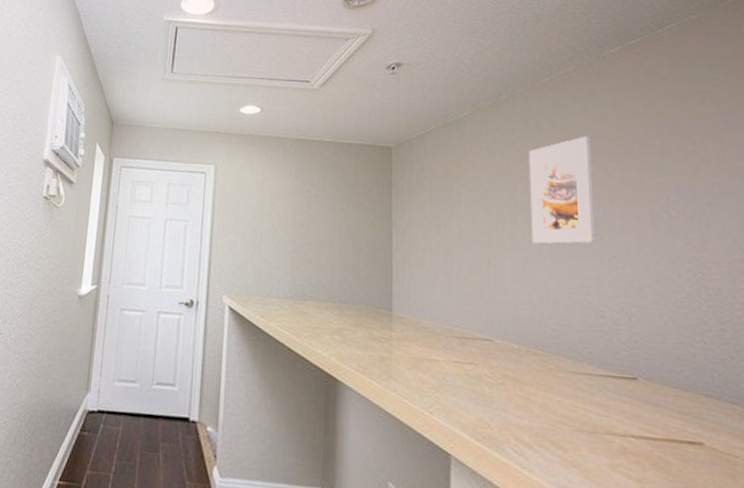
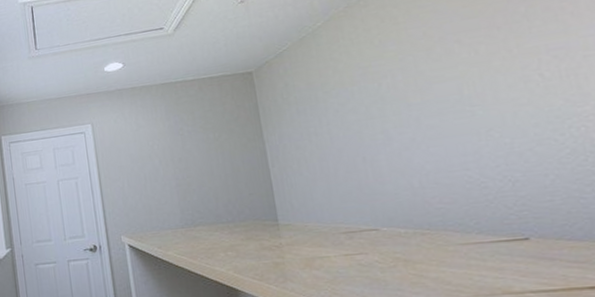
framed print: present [528,135,597,244] -> none [388,17,470,133]

